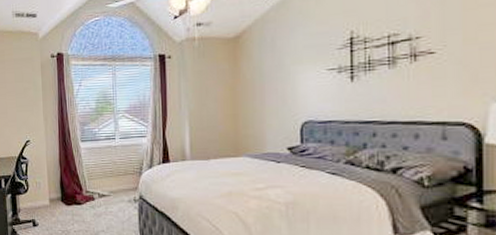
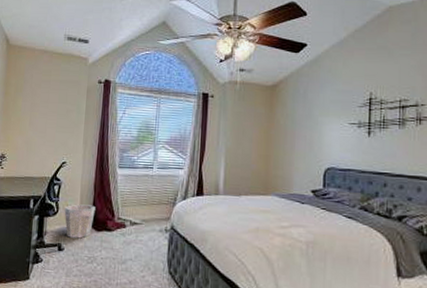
waste bin: none [34,180,63,214] -> present [64,204,96,239]

